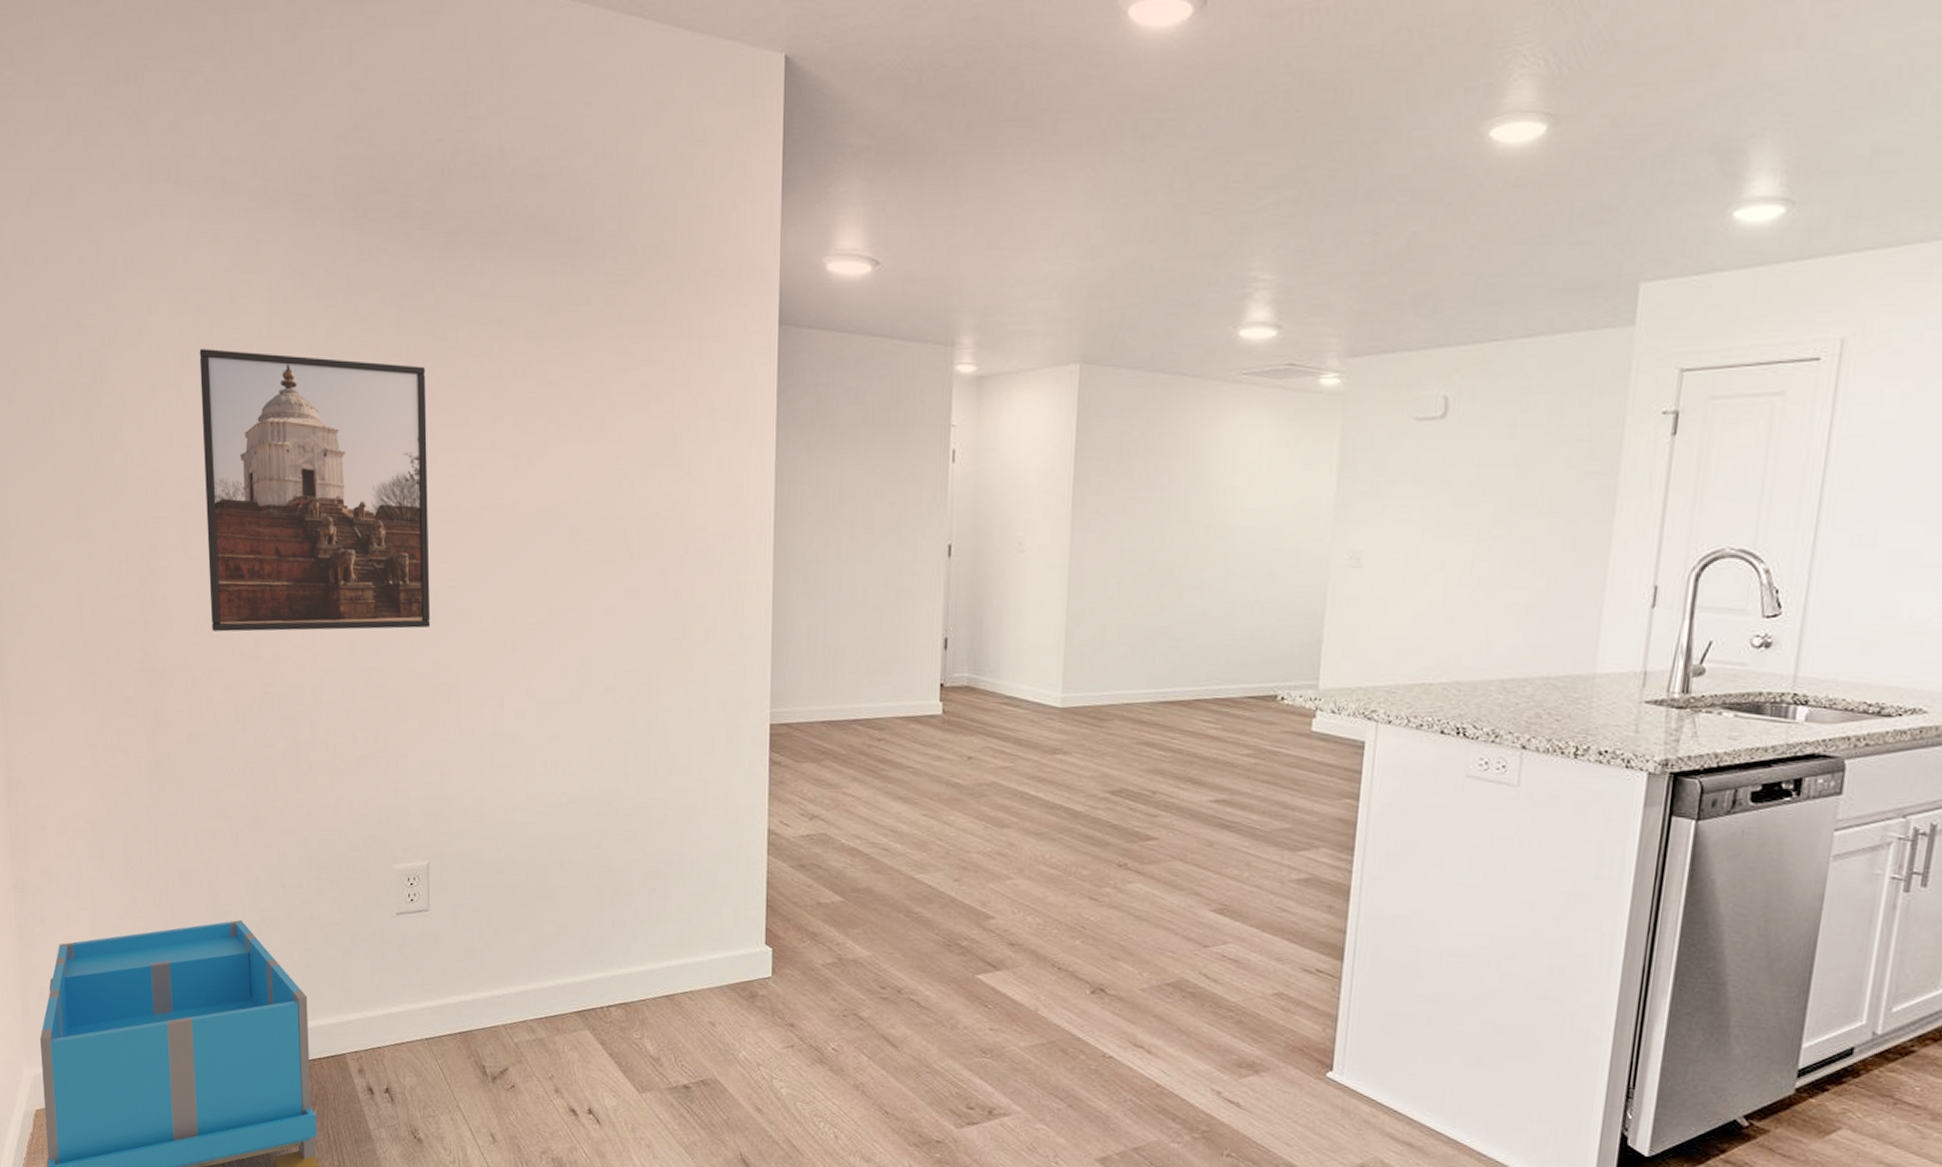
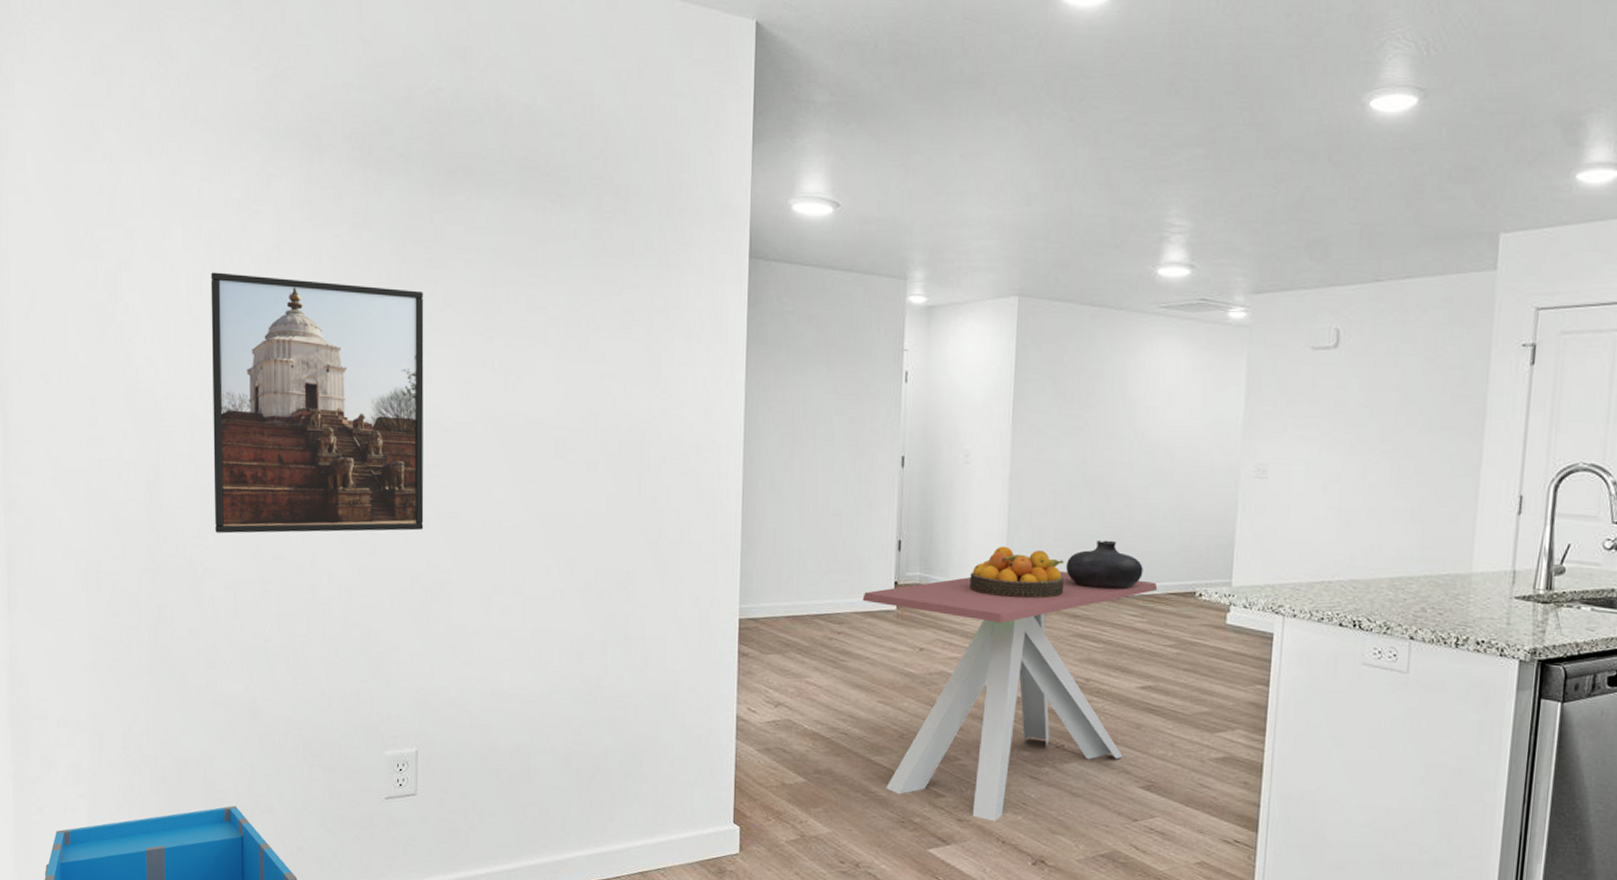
dining table: none [905,672,1234,946] -> present [862,571,1158,821]
fruit bowl: none [1023,644,1129,702] -> present [970,546,1065,598]
vase: none [1130,637,1218,692] -> present [1065,540,1143,589]

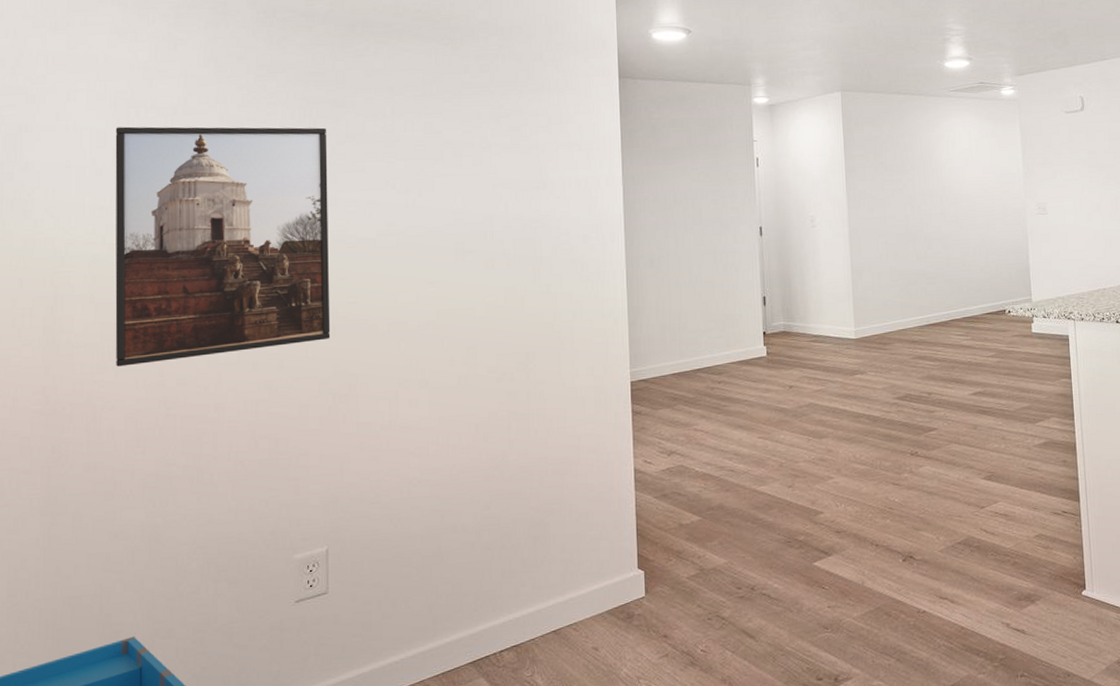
dining table: present [862,571,1158,821] -> none [737,305,976,528]
fruit bowl: present [970,546,1065,598] -> none [825,291,903,334]
vase: present [1065,540,1143,589] -> none [901,276,963,317]

